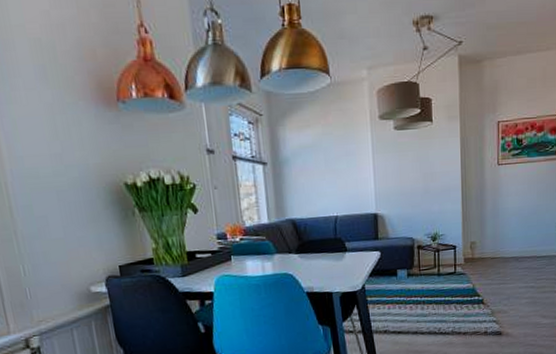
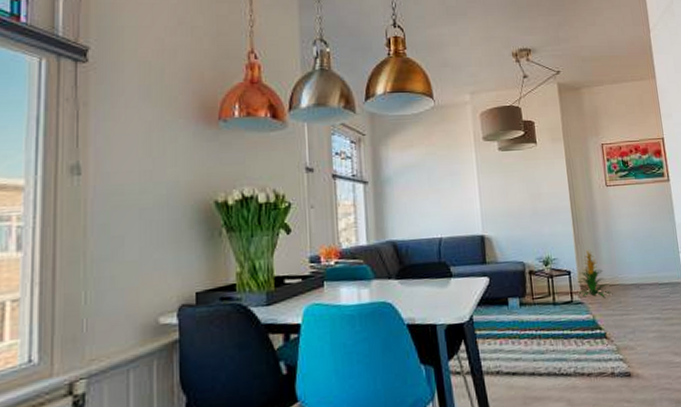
indoor plant: none [460,226,491,269] -> present [576,249,610,297]

